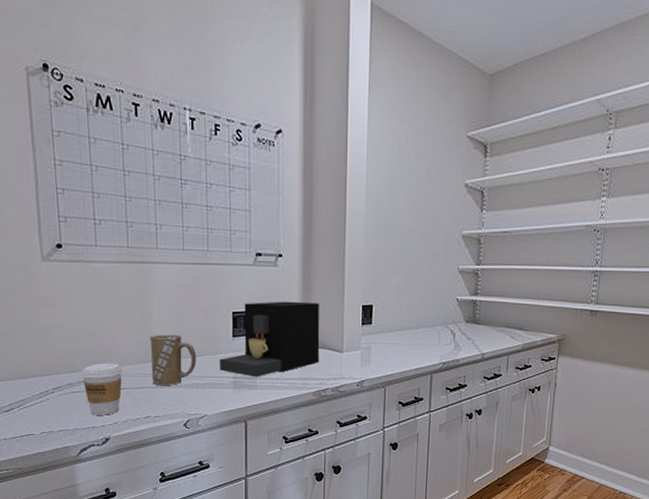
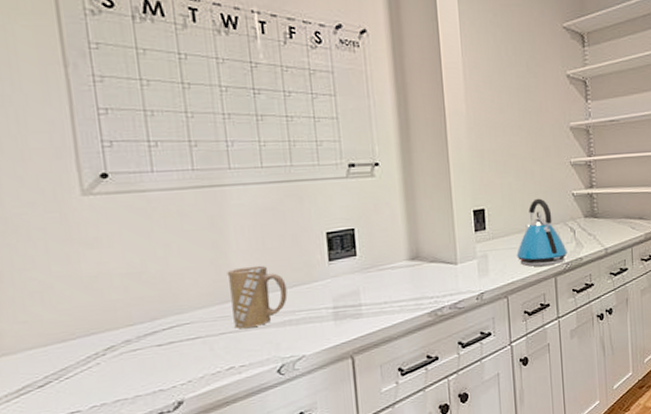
coffee cup: present [81,363,123,415] -> none [140,308,196,376]
coffee maker: present [219,301,320,377] -> none [314,212,432,304]
kettle: none [397,300,446,363] -> present [516,198,568,267]

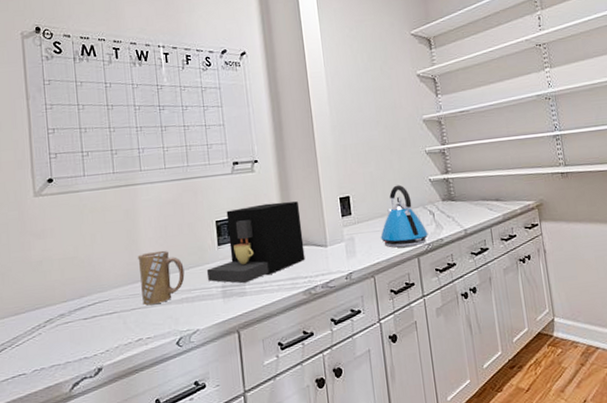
coffee maker: none [314,212,432,304] -> present [206,201,305,284]

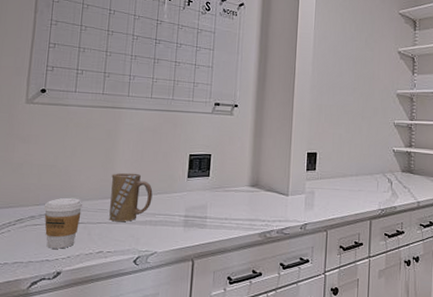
coffee cup: none [72,287,113,345] -> present [43,197,83,249]
coffee maker: present [206,201,305,284] -> none [172,146,269,217]
kettle: present [380,184,428,248] -> none [339,150,384,209]

